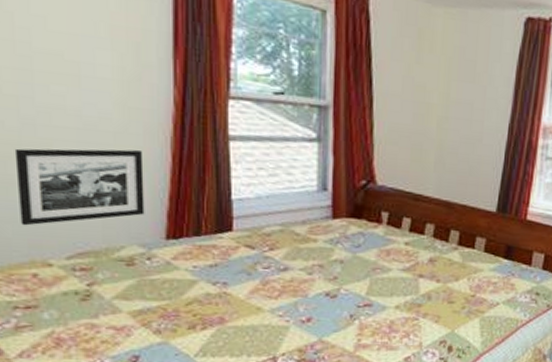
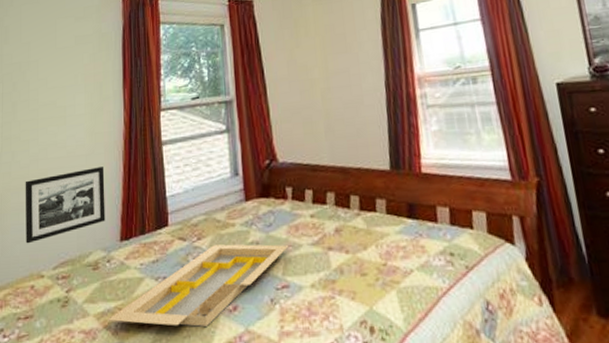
serving tray: none [147,256,377,334] -> present [108,244,289,327]

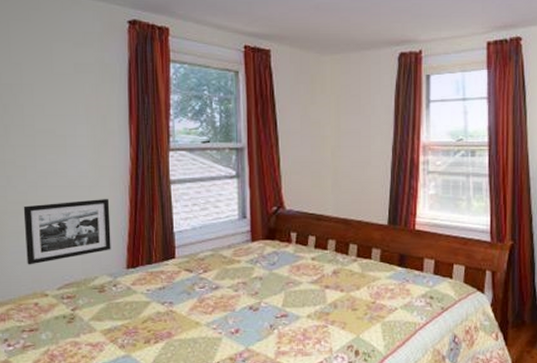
serving tray: present [108,244,289,327] -> none [114,277,290,345]

